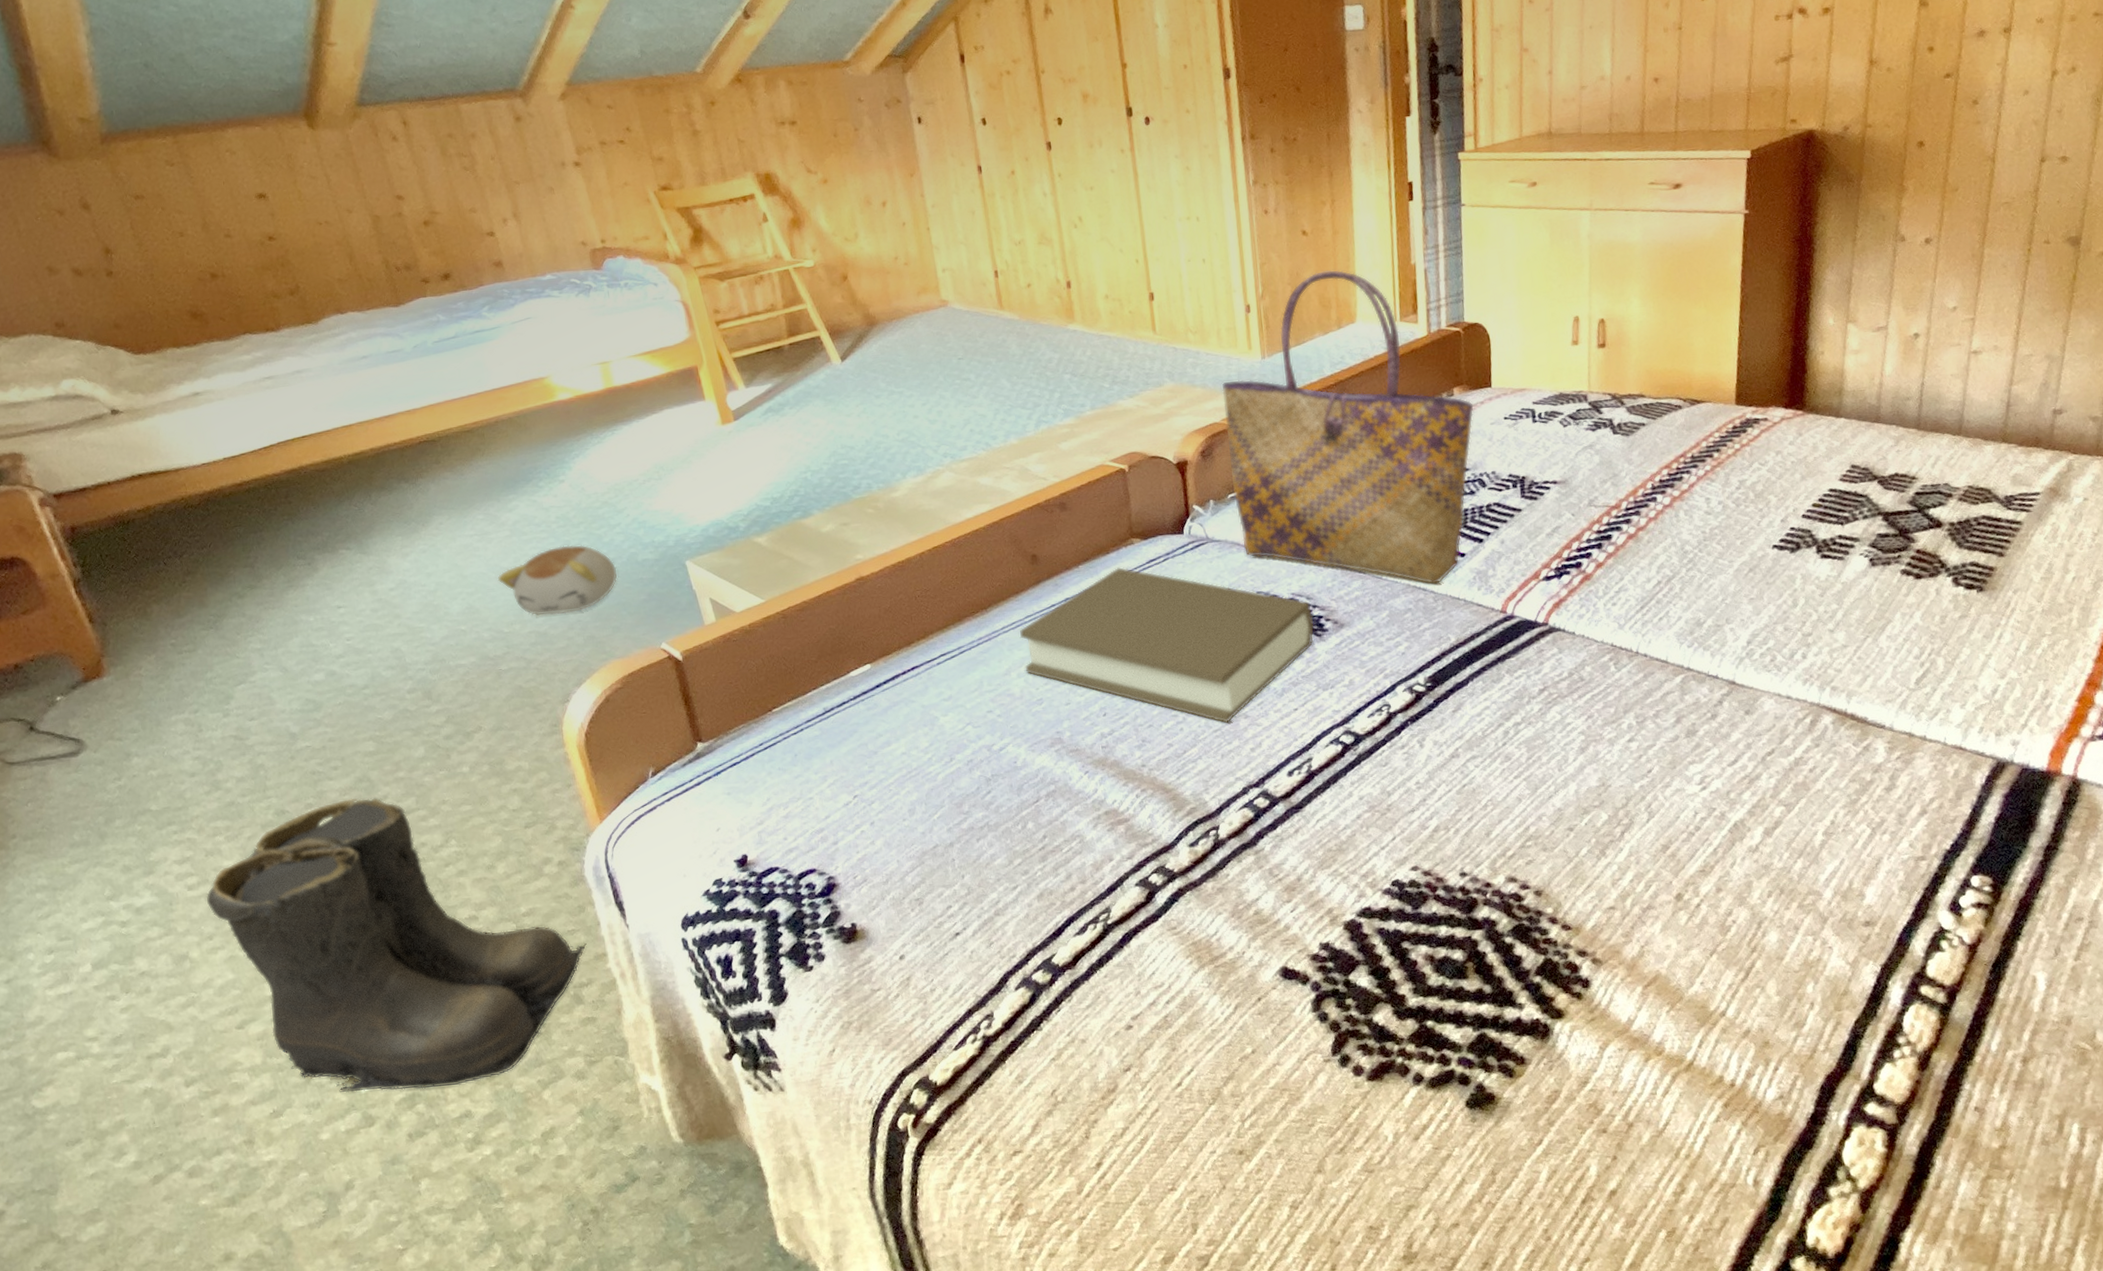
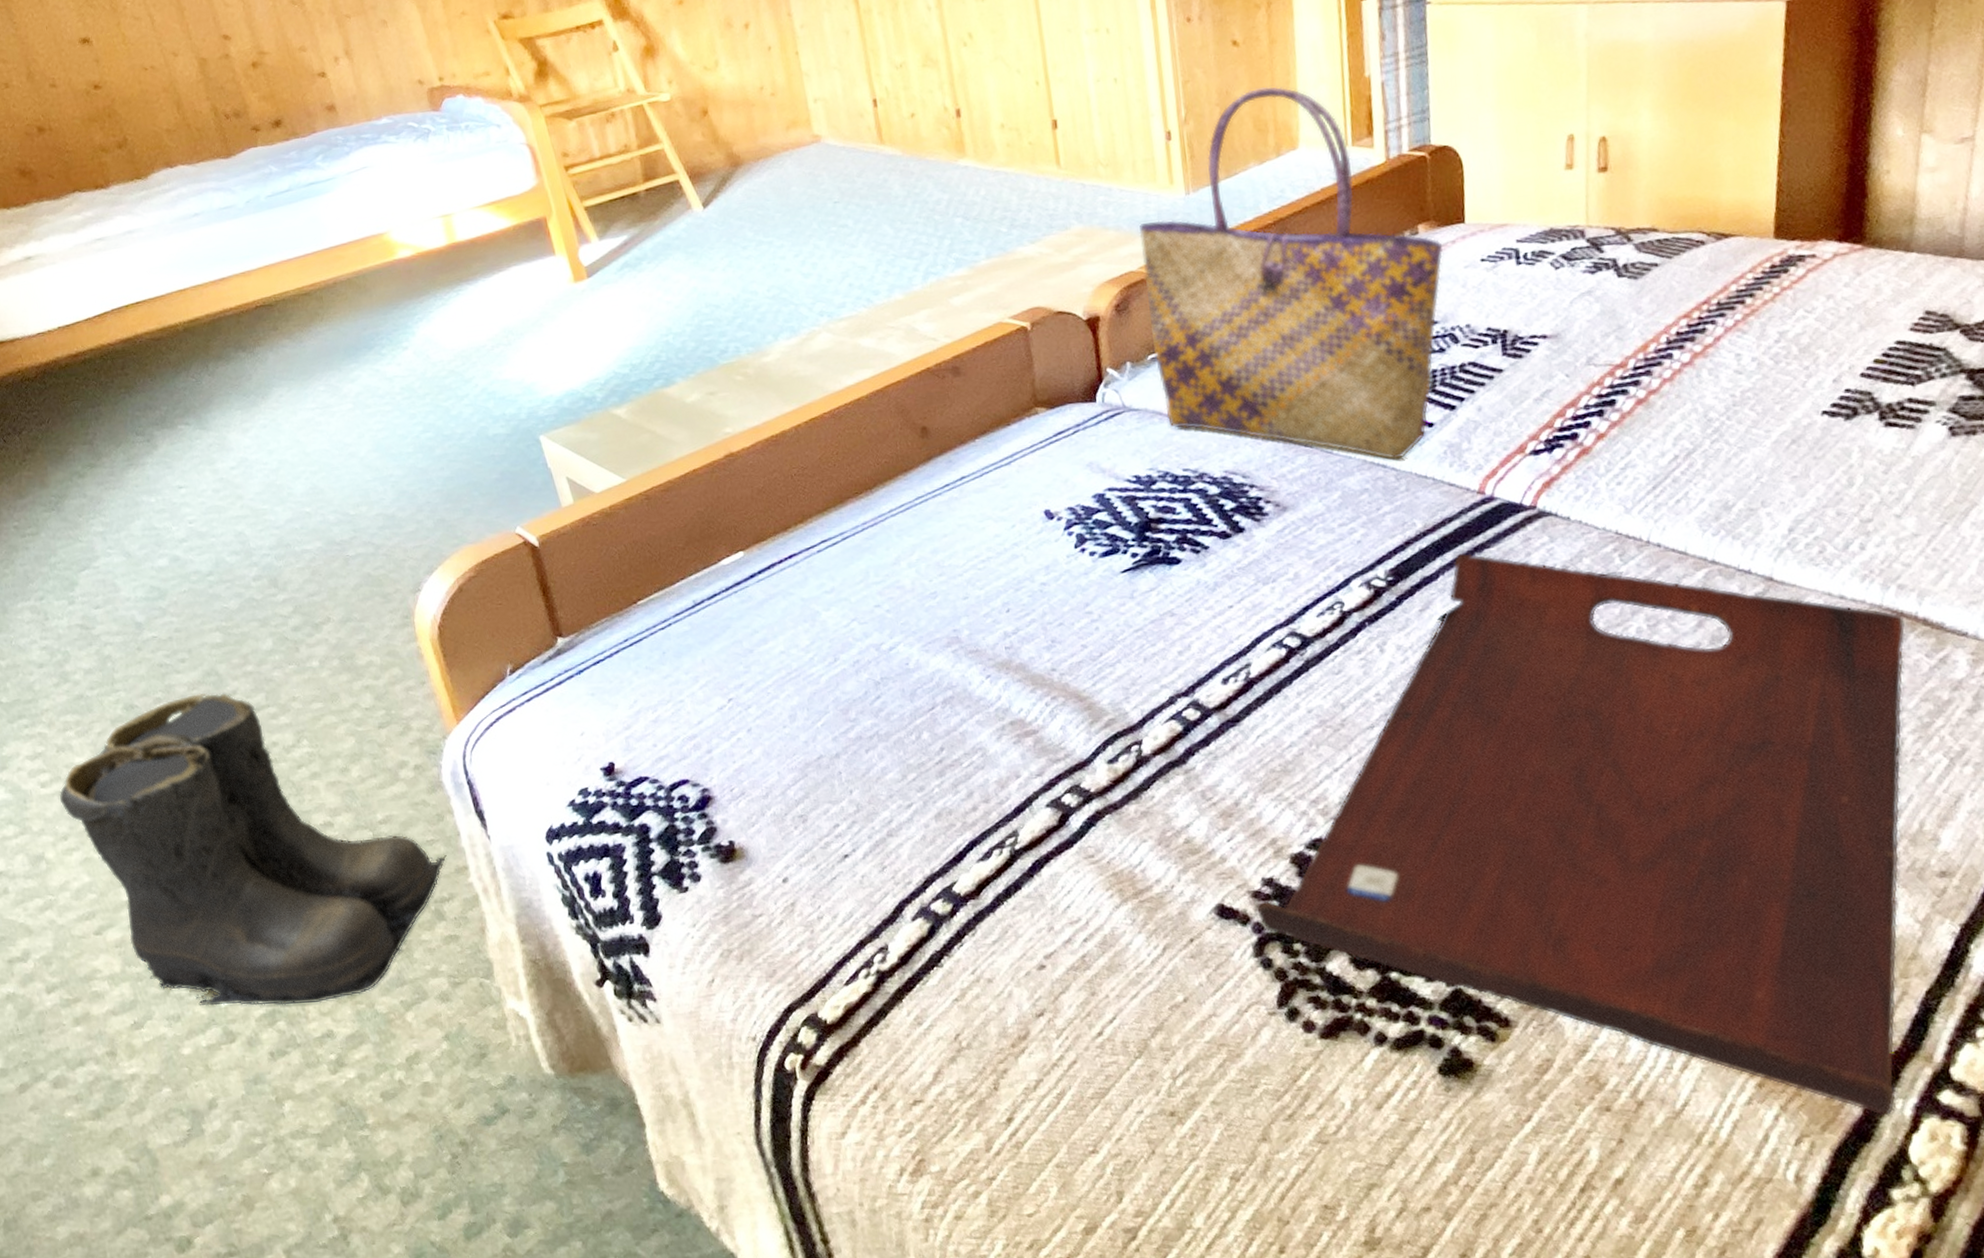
plush toy: present [497,545,617,616] -> none [341,418,467,497]
book: present [1019,566,1314,724] -> none [909,440,1252,623]
serving tray: none [1315,662,1838,1127] -> present [1257,552,1906,1116]

